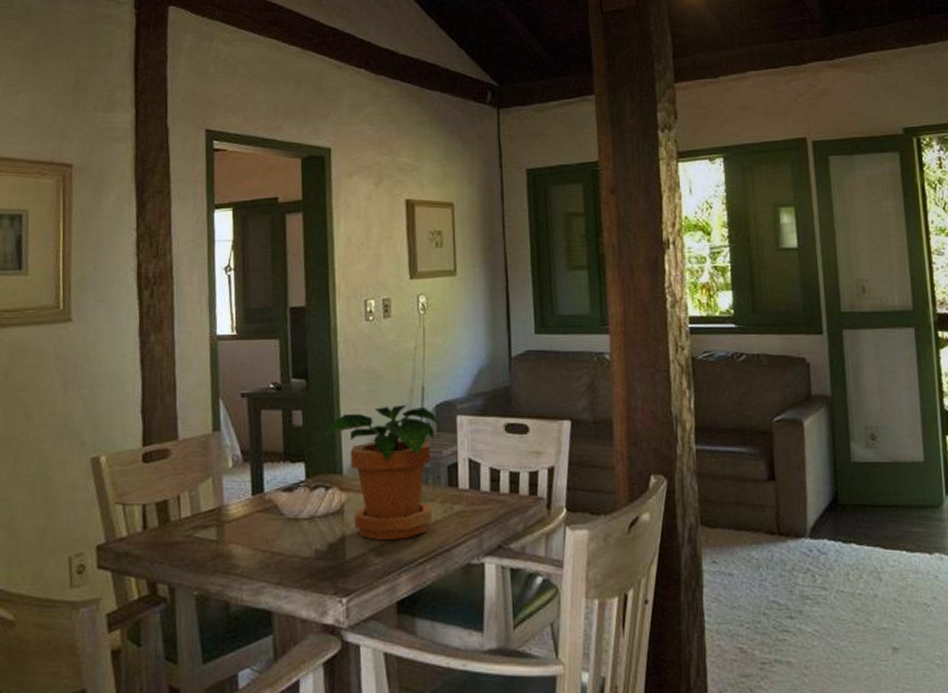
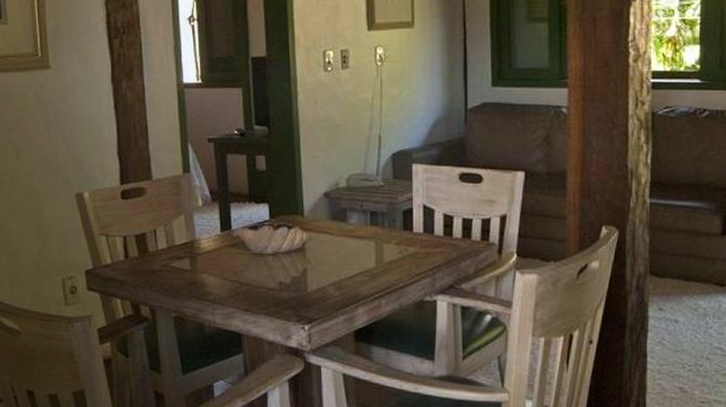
potted plant: present [324,405,438,541] -> none [286,153,395,277]

